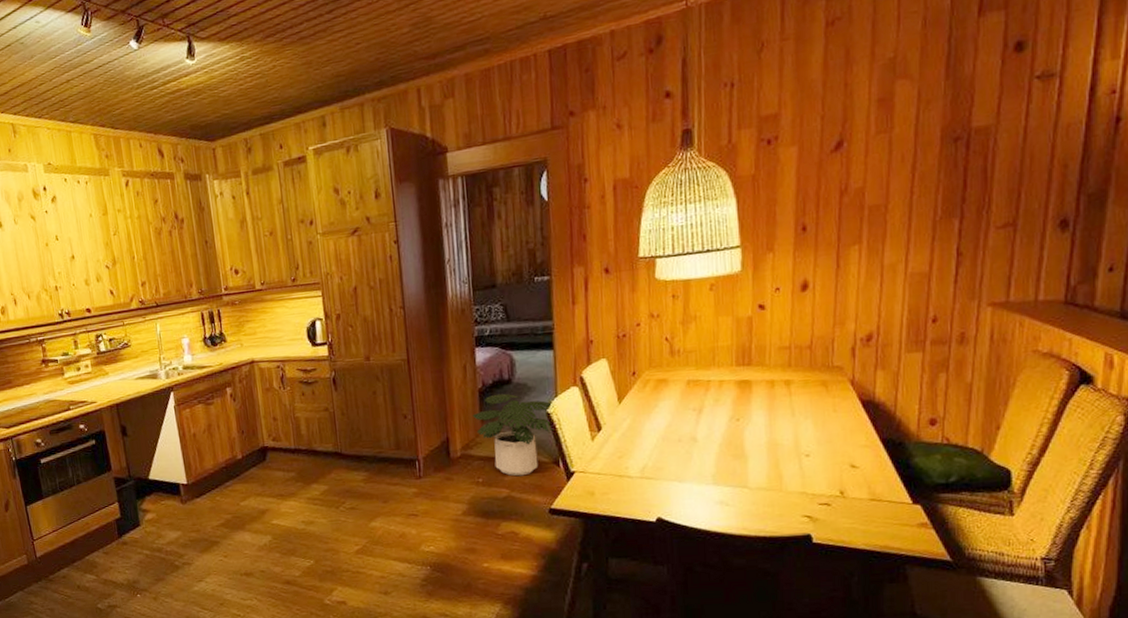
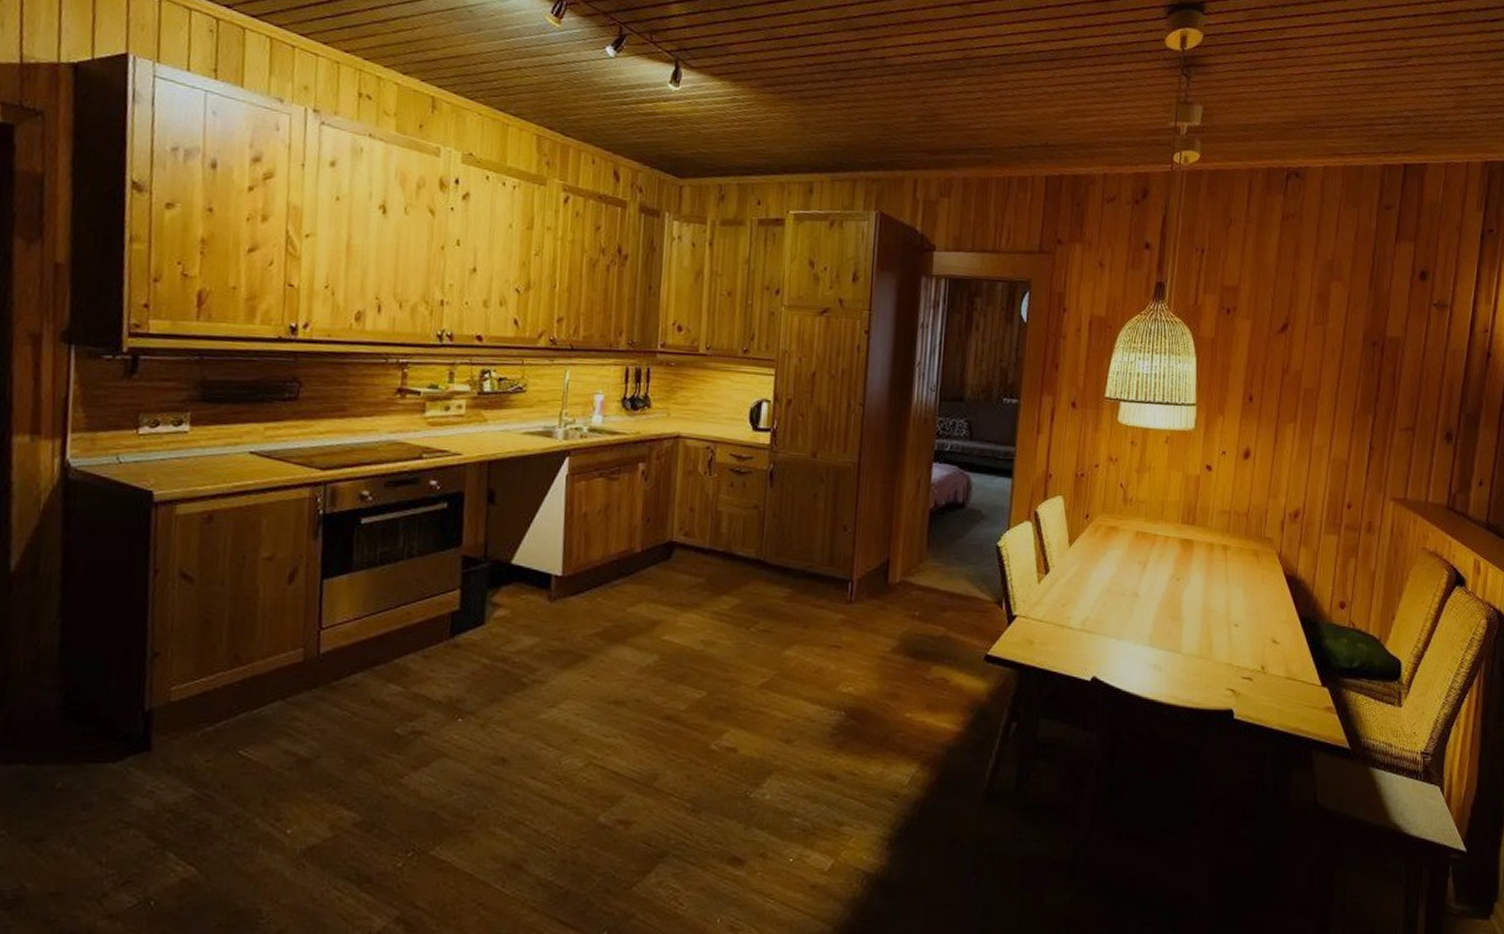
potted plant: present [472,393,554,476] -> none [919,517,1005,614]

